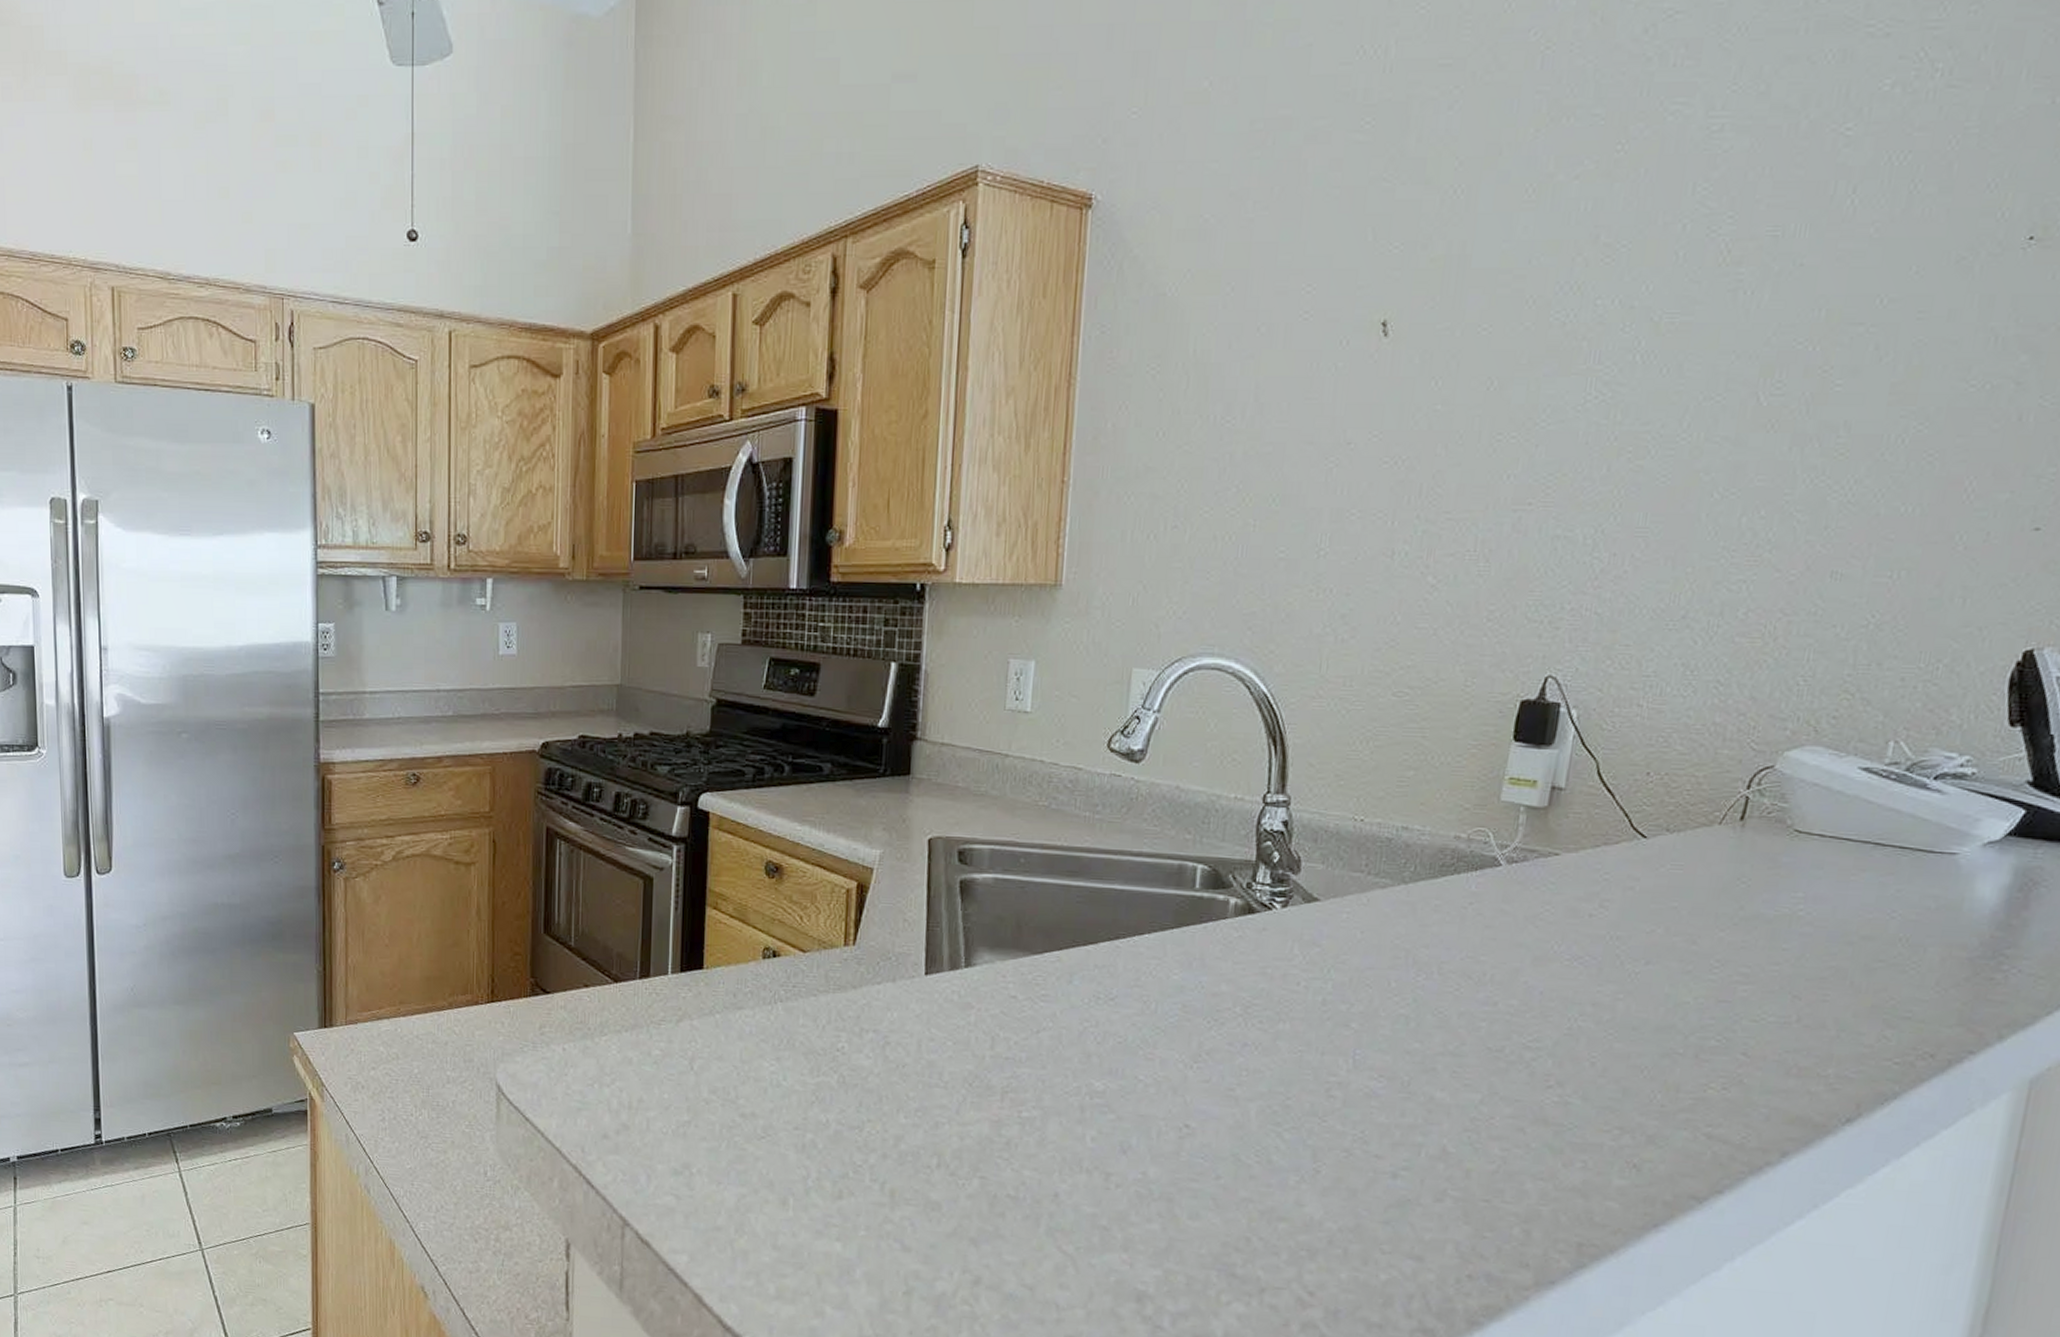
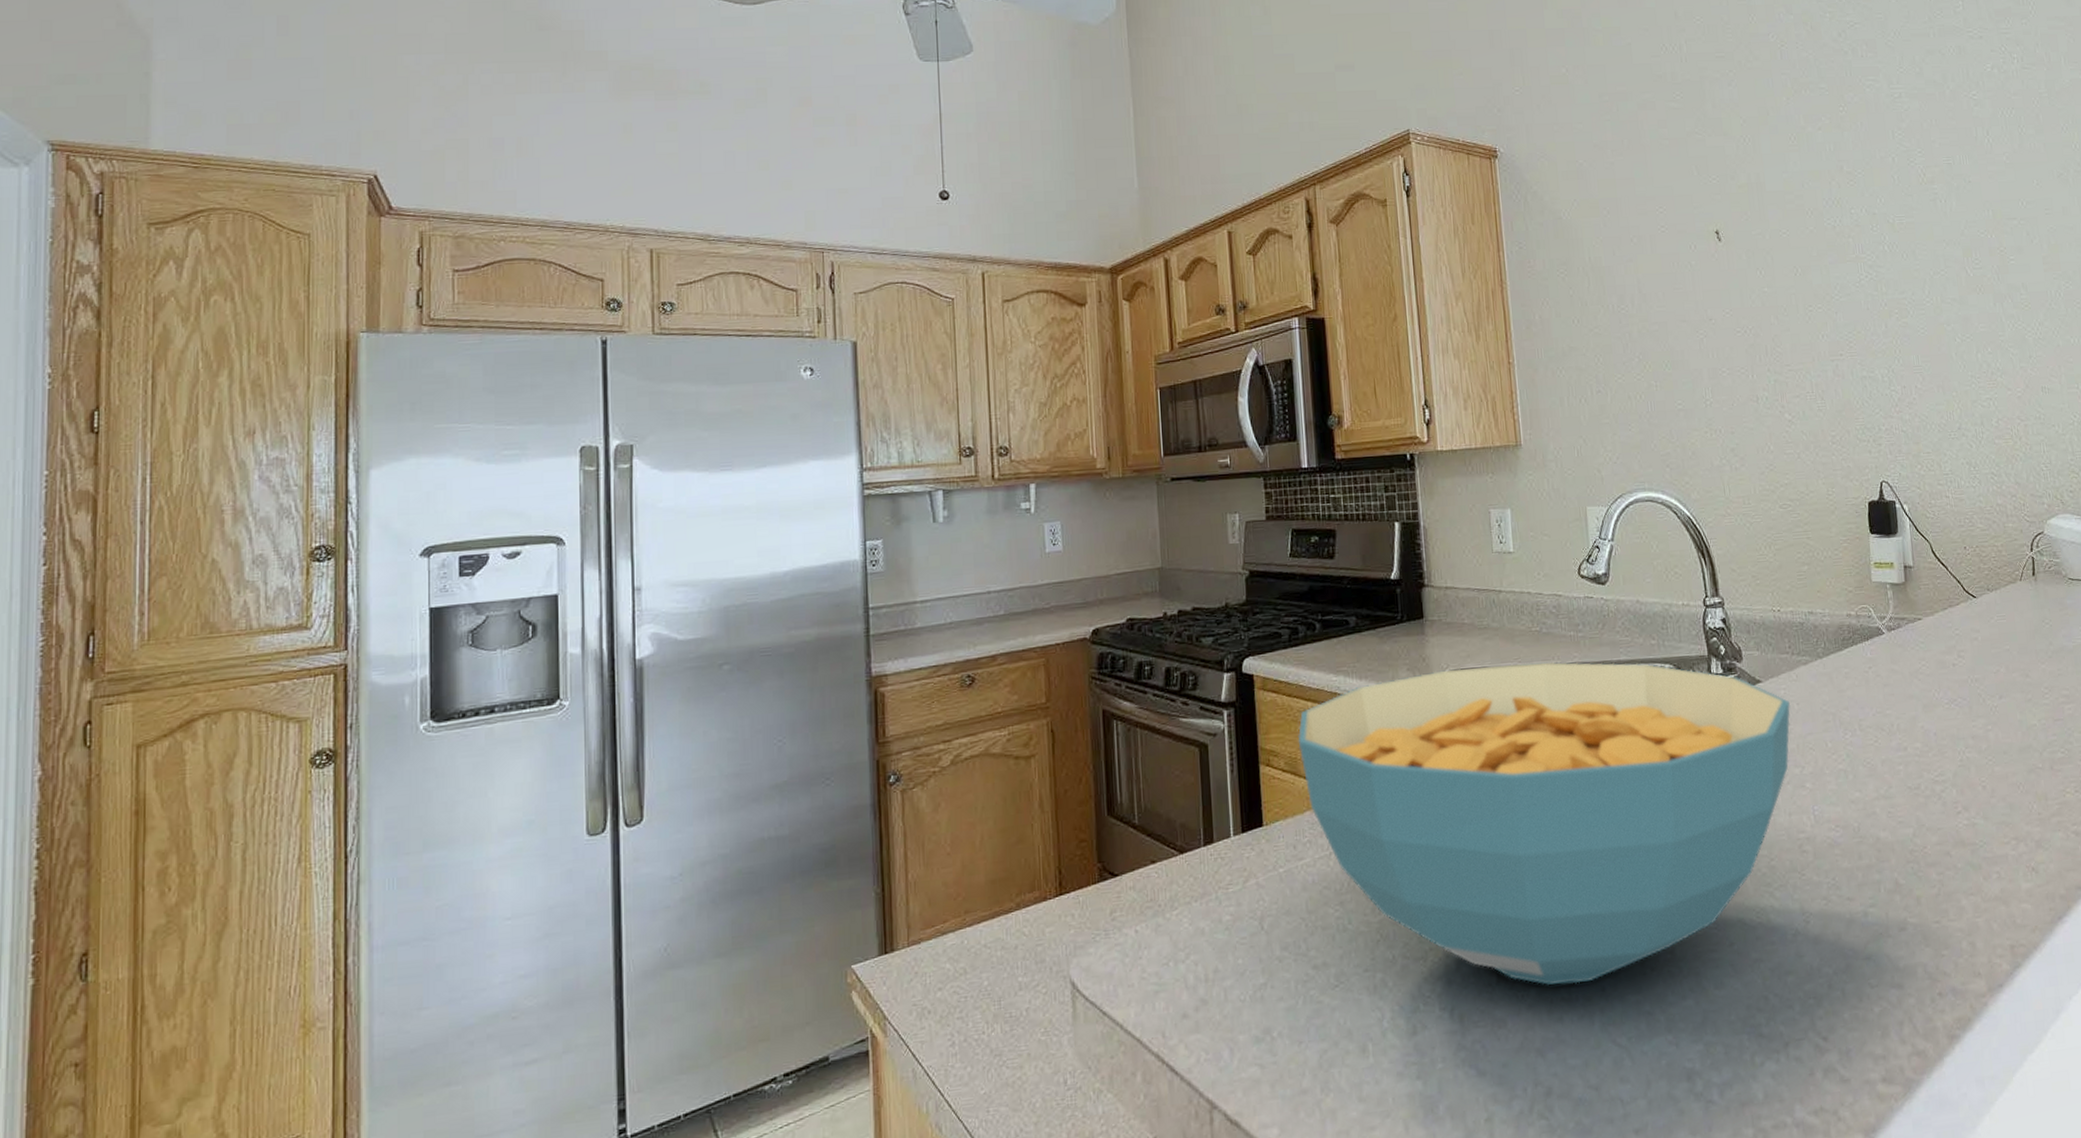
cereal bowl: none [750,835,1353,1184] -> present [1297,661,1791,985]

